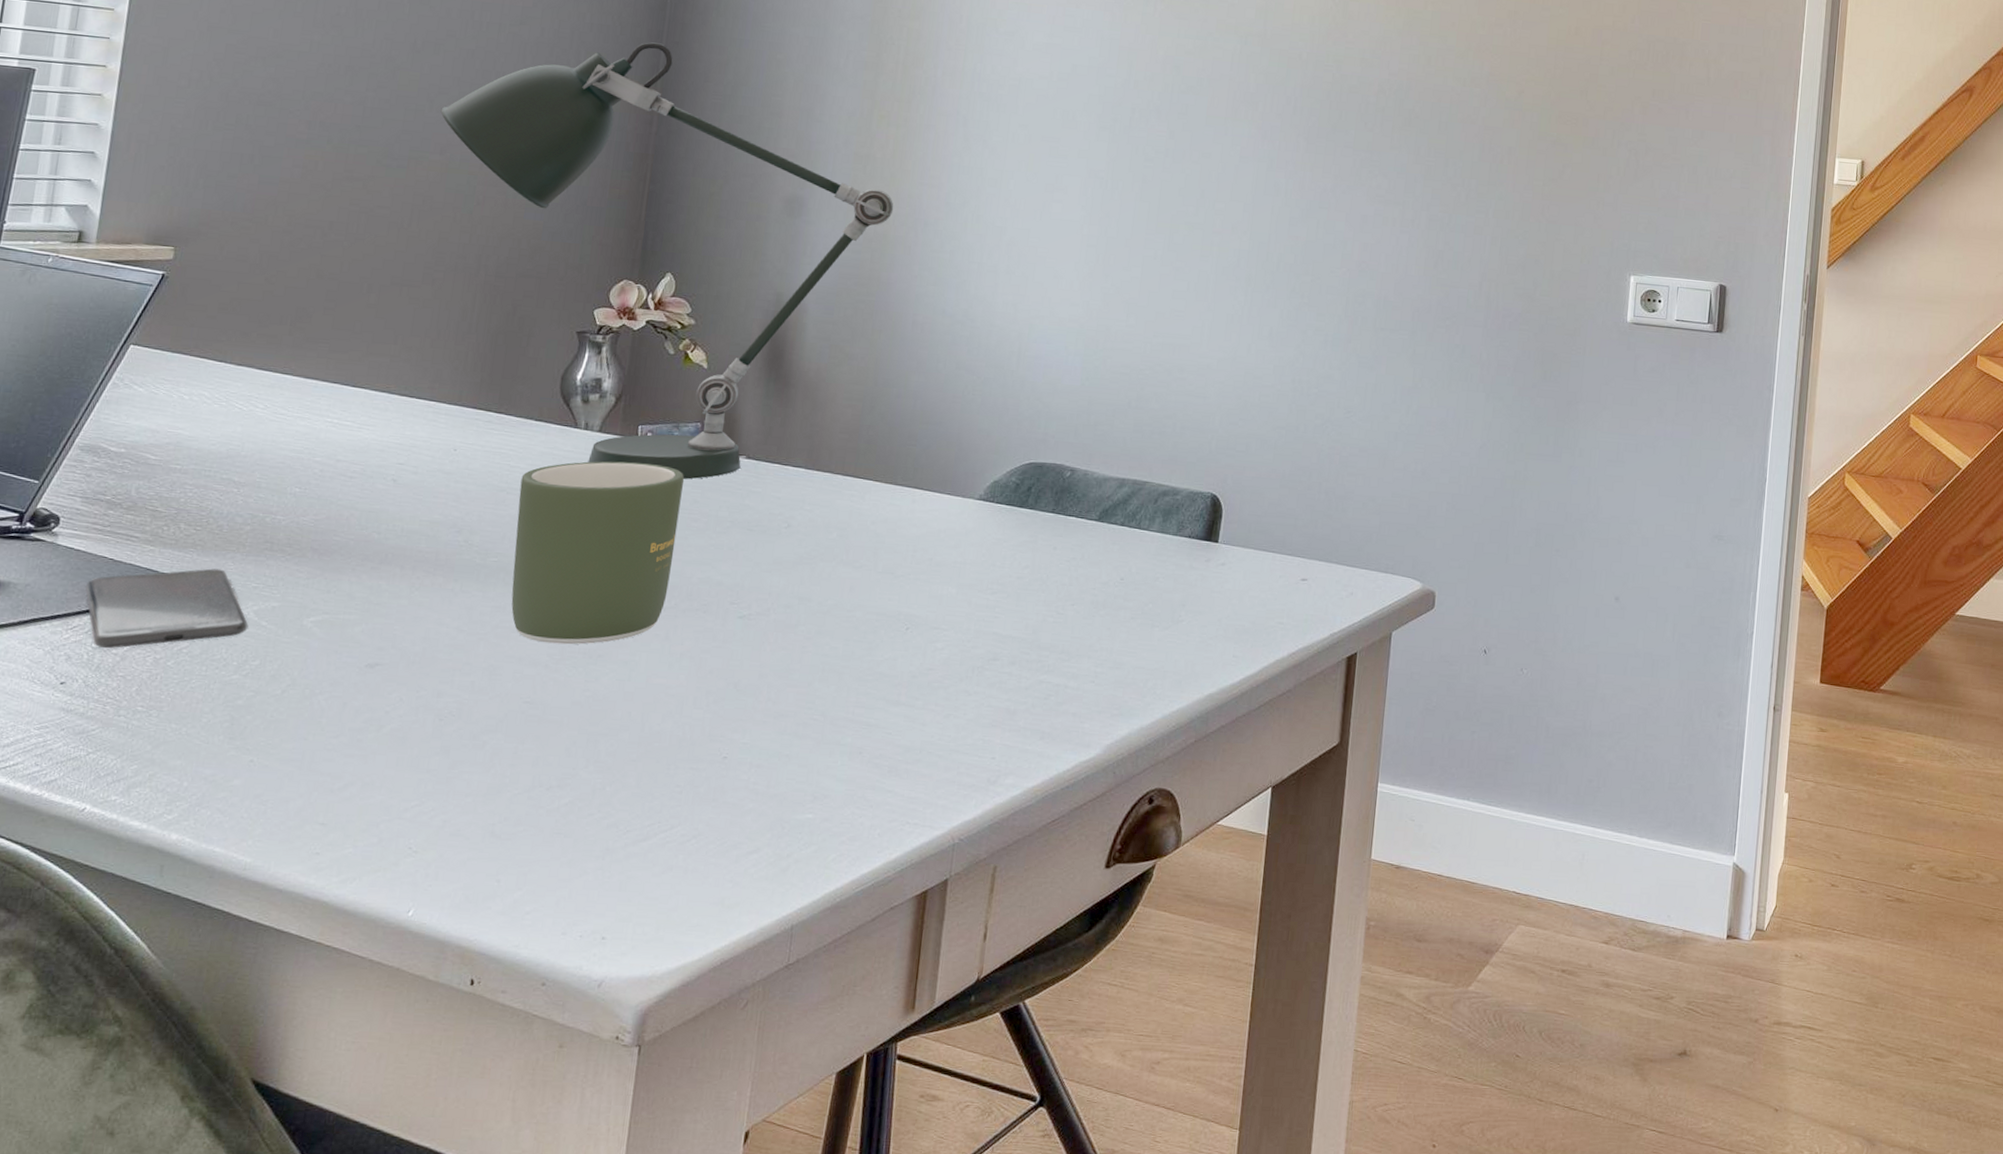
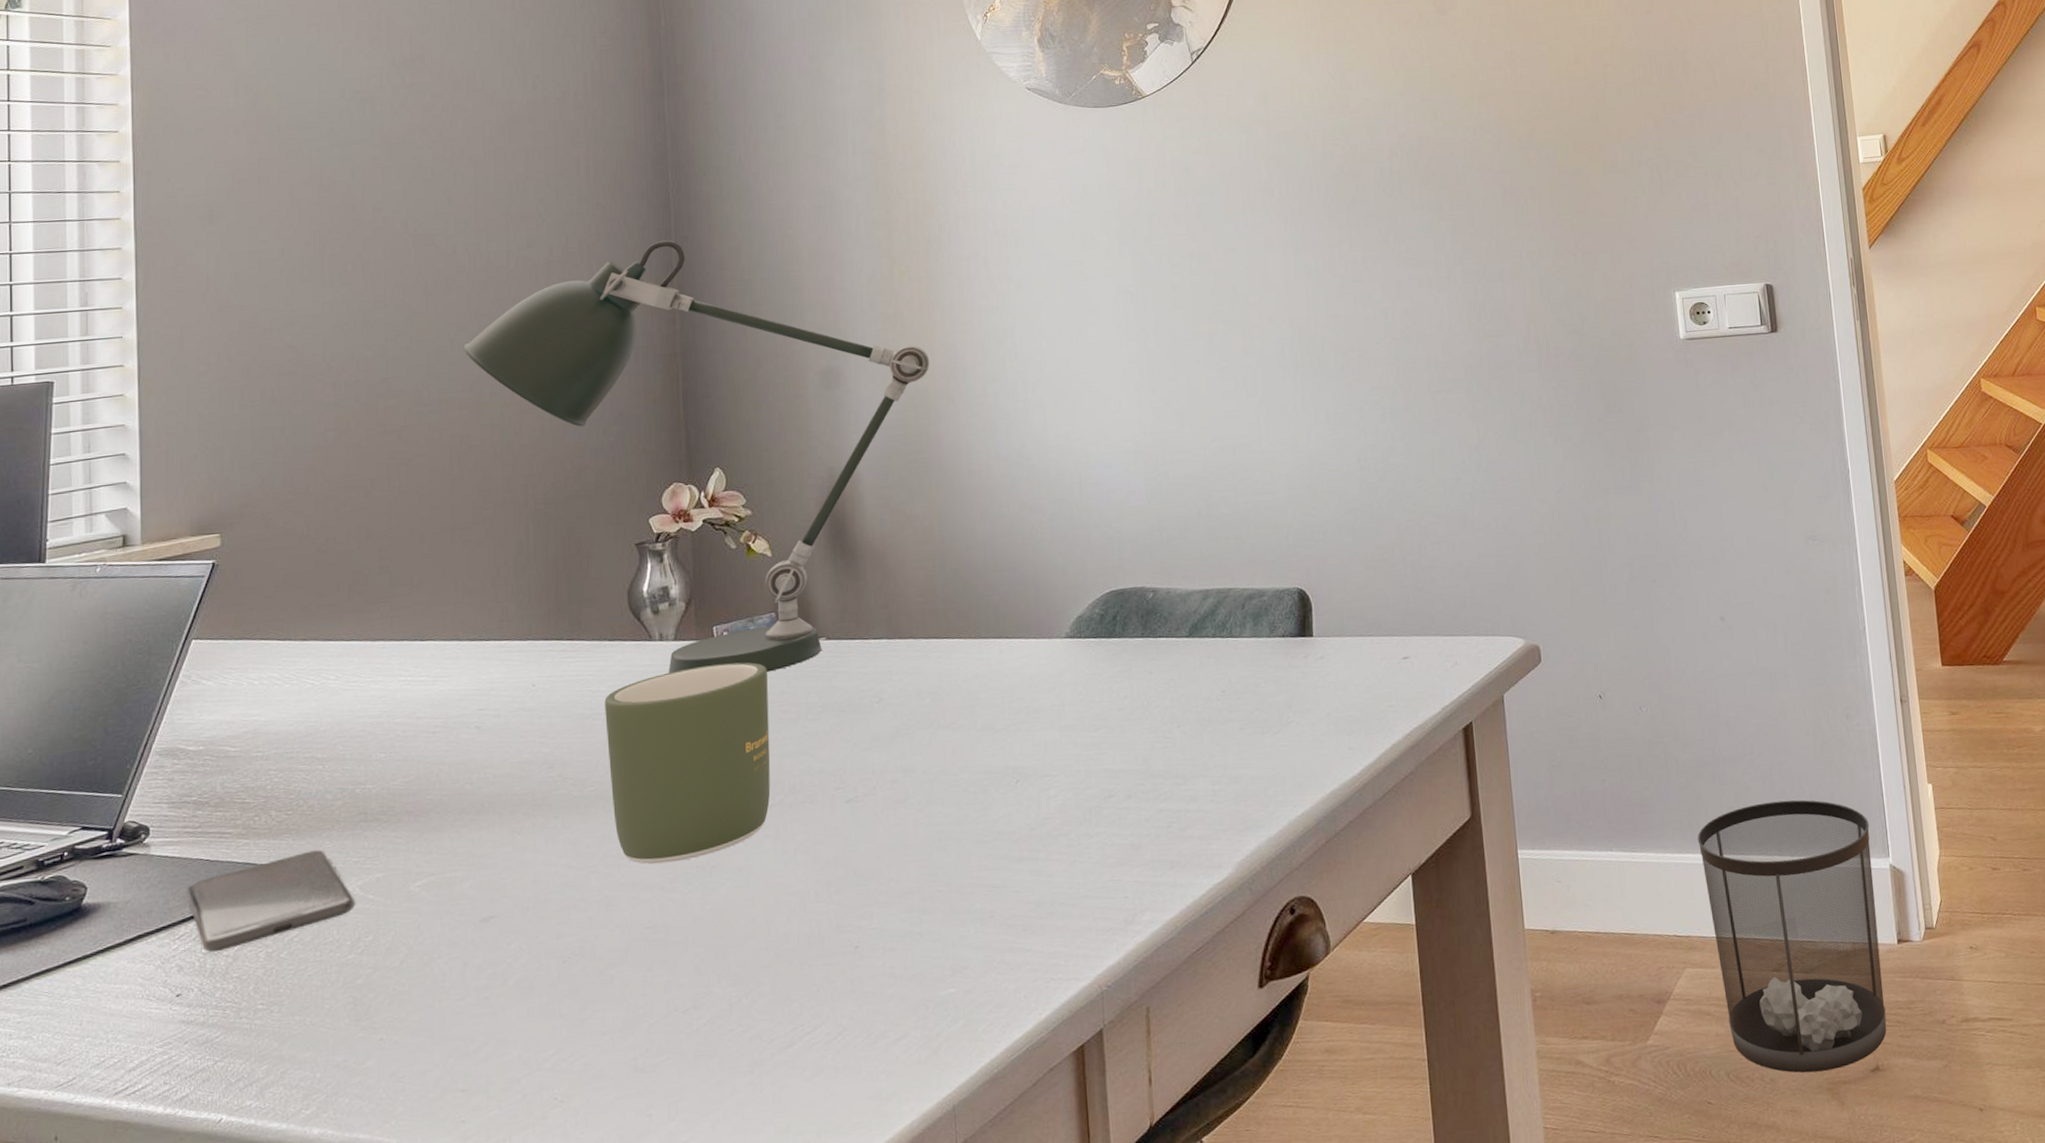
waste bin: none [1550,781,1721,1047] -> present [1697,799,1887,1073]

